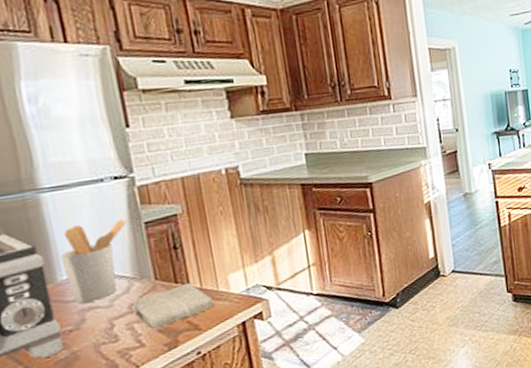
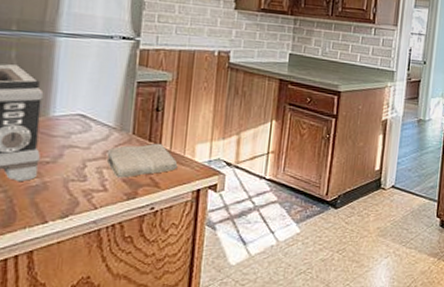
utensil holder: present [60,219,128,304] -> none [57,71,124,140]

